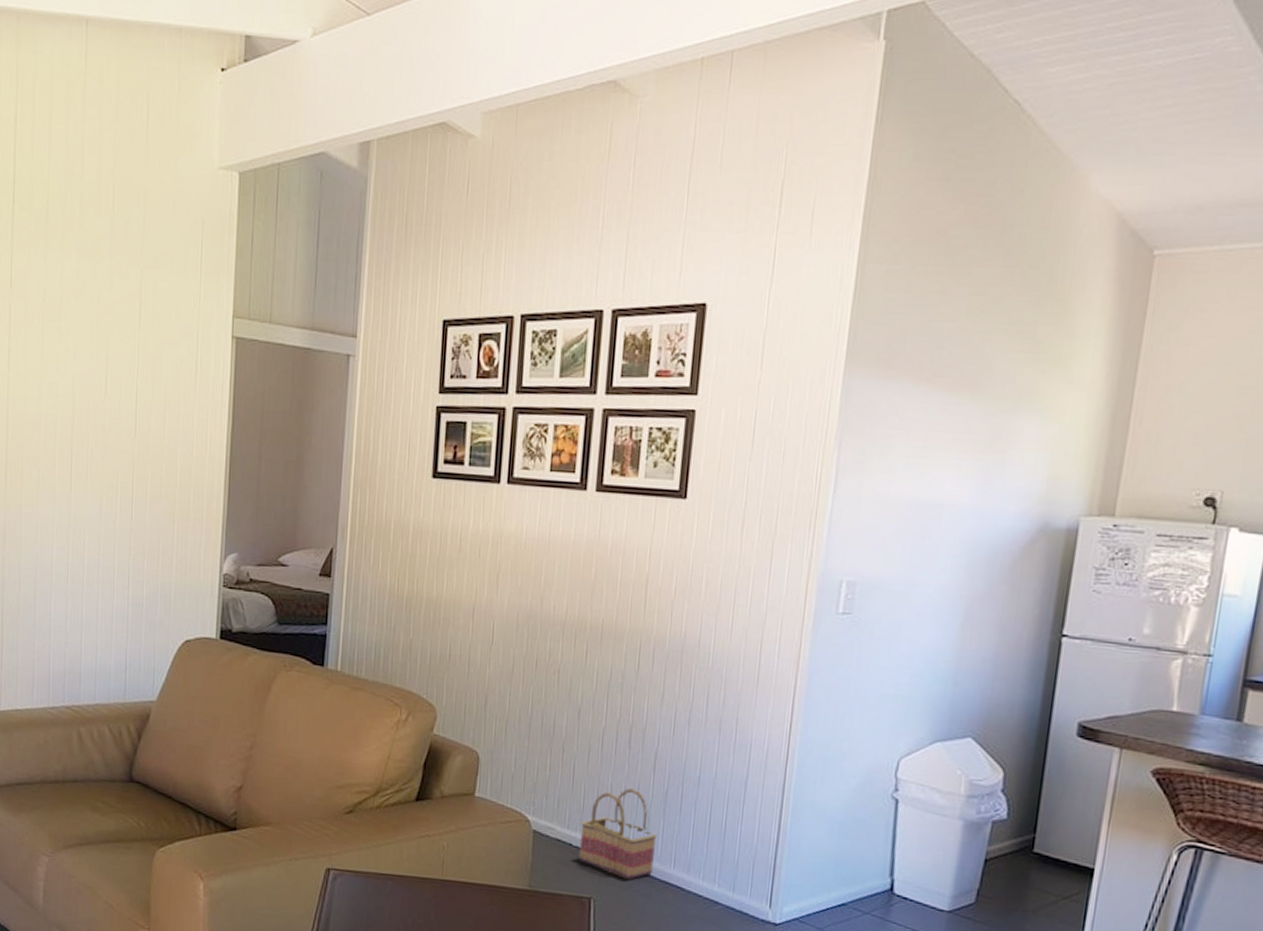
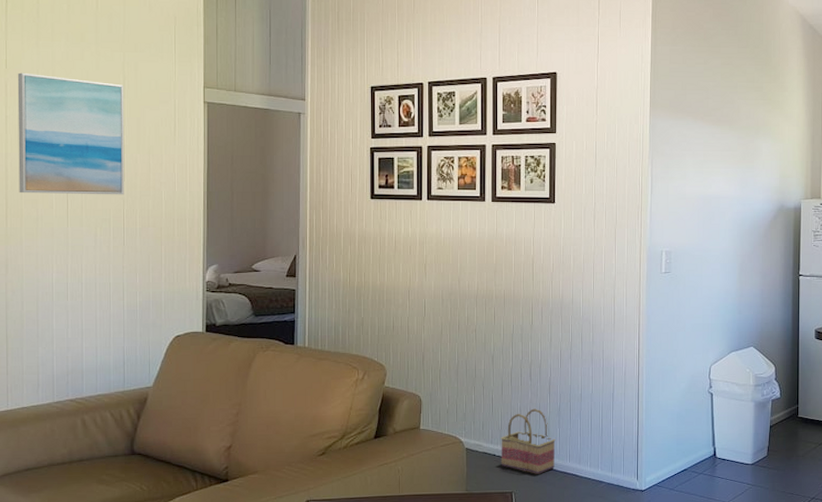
wall art: none [20,294,140,456] -> present [17,72,125,195]

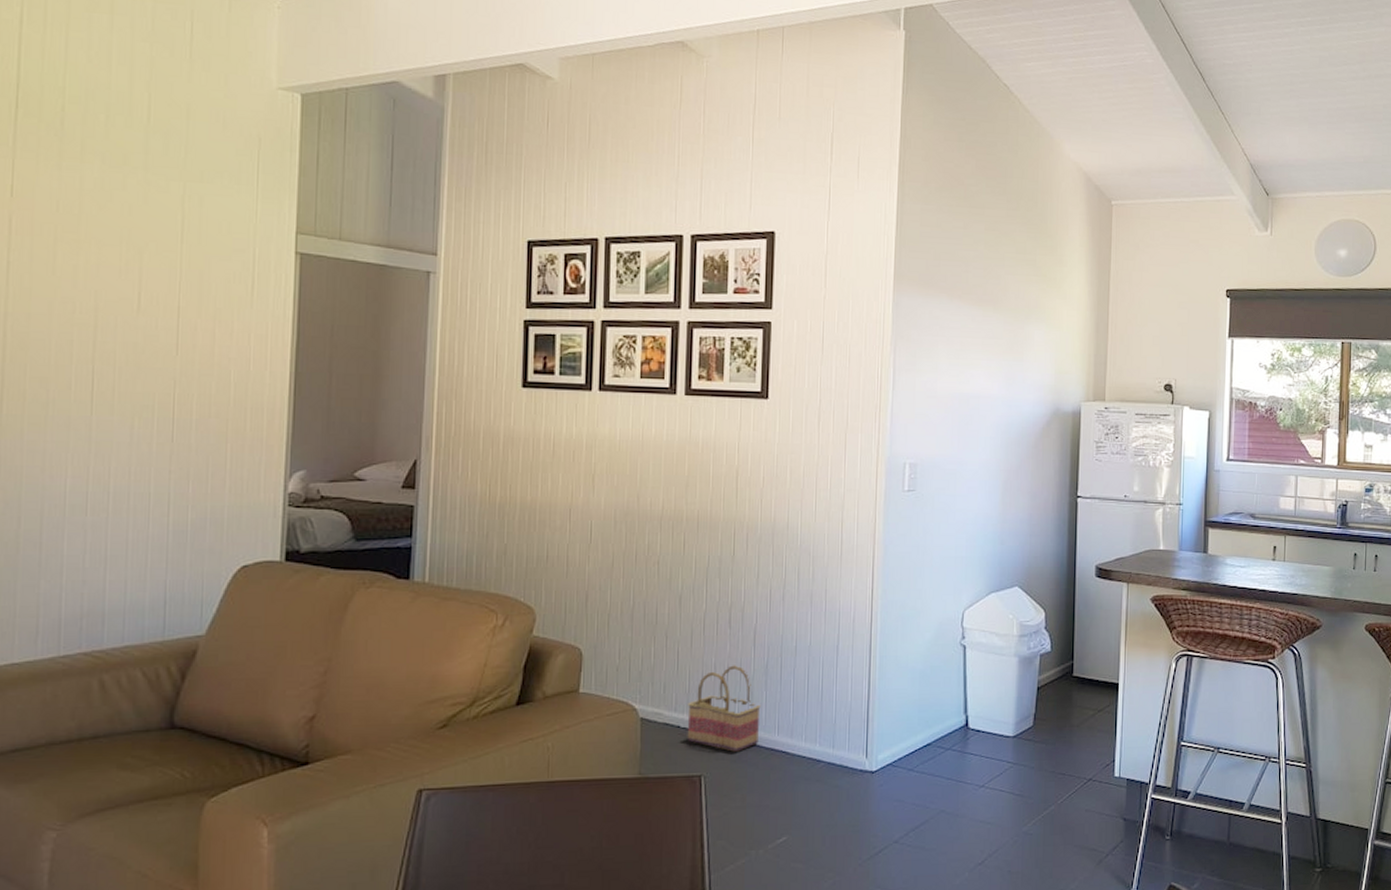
wall art: present [17,72,125,195] -> none [22,203,183,374]

